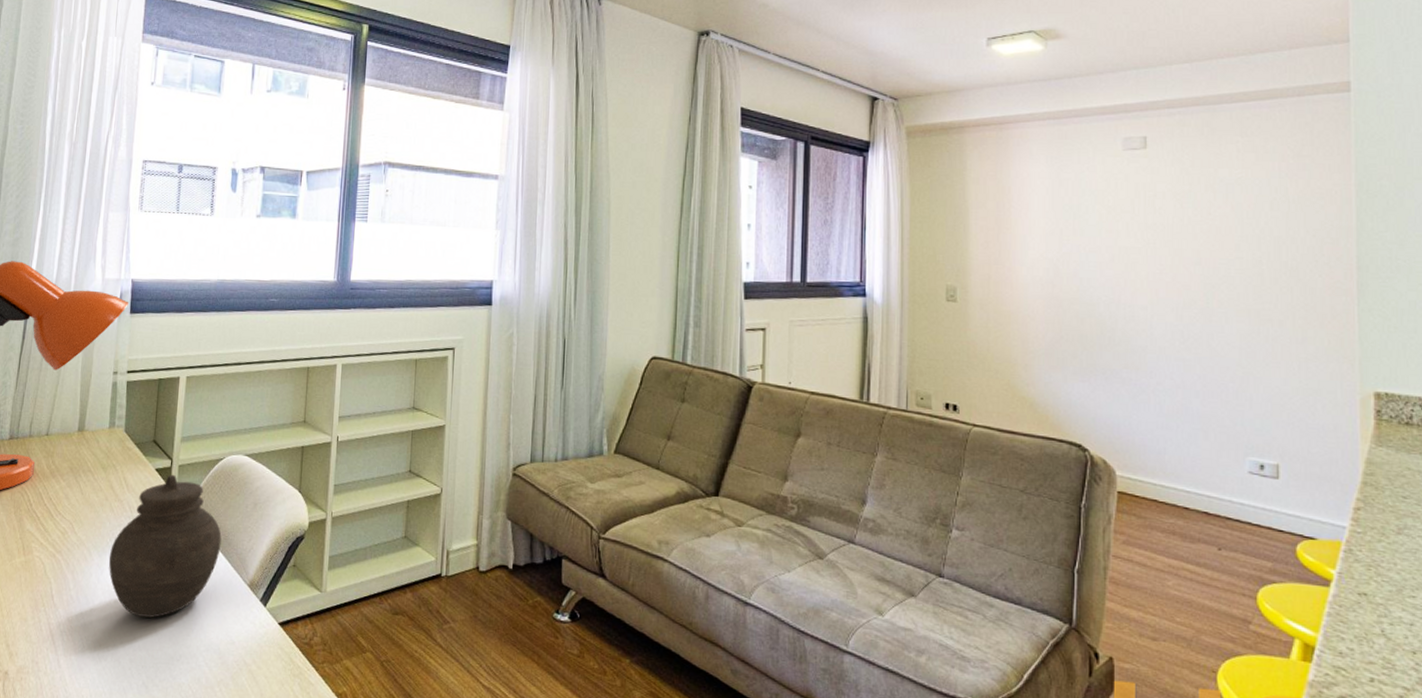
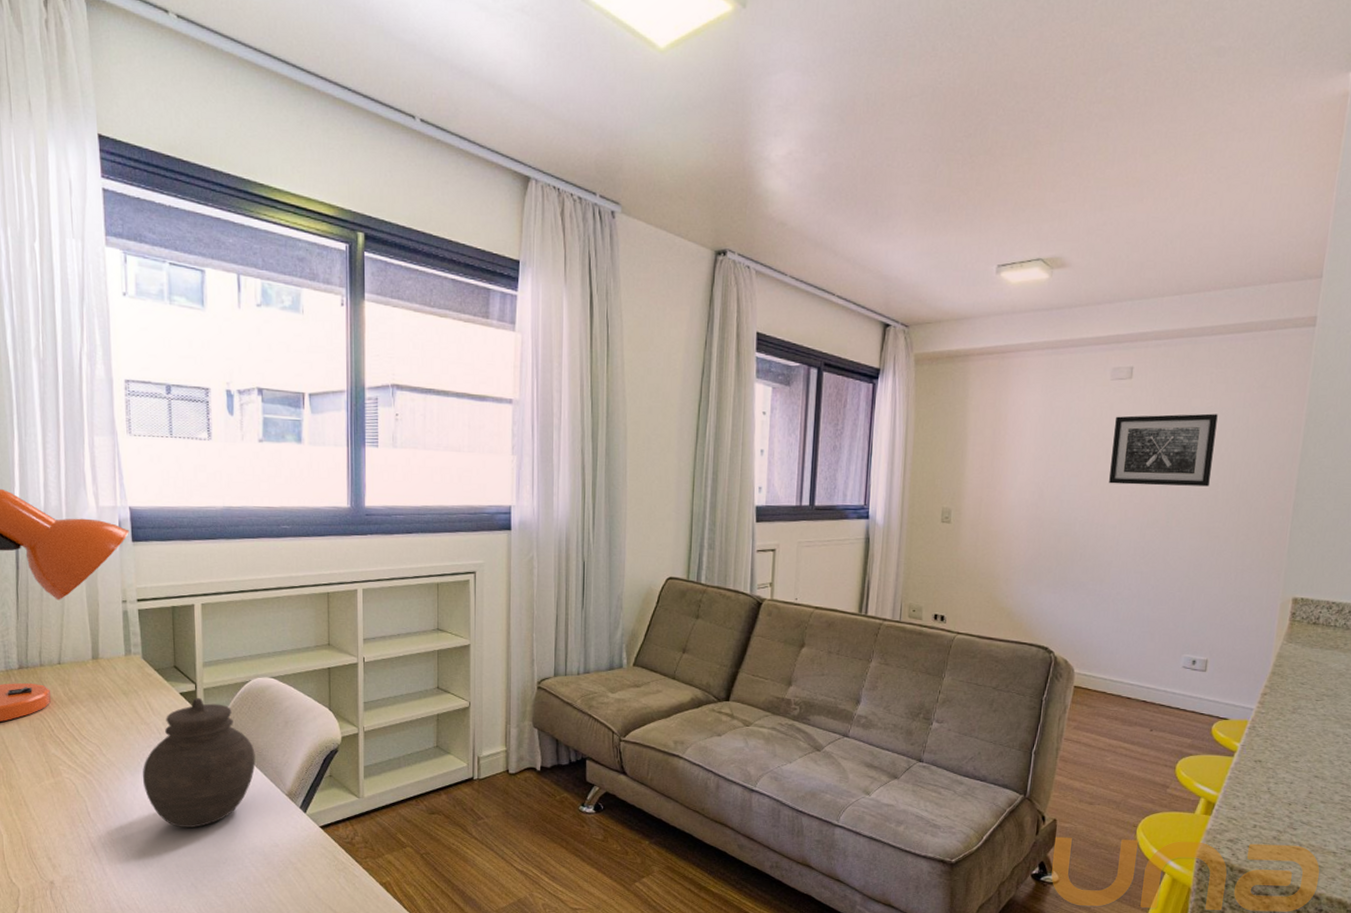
wall art: none [1133,184,1251,264] -> present [1109,413,1218,487]

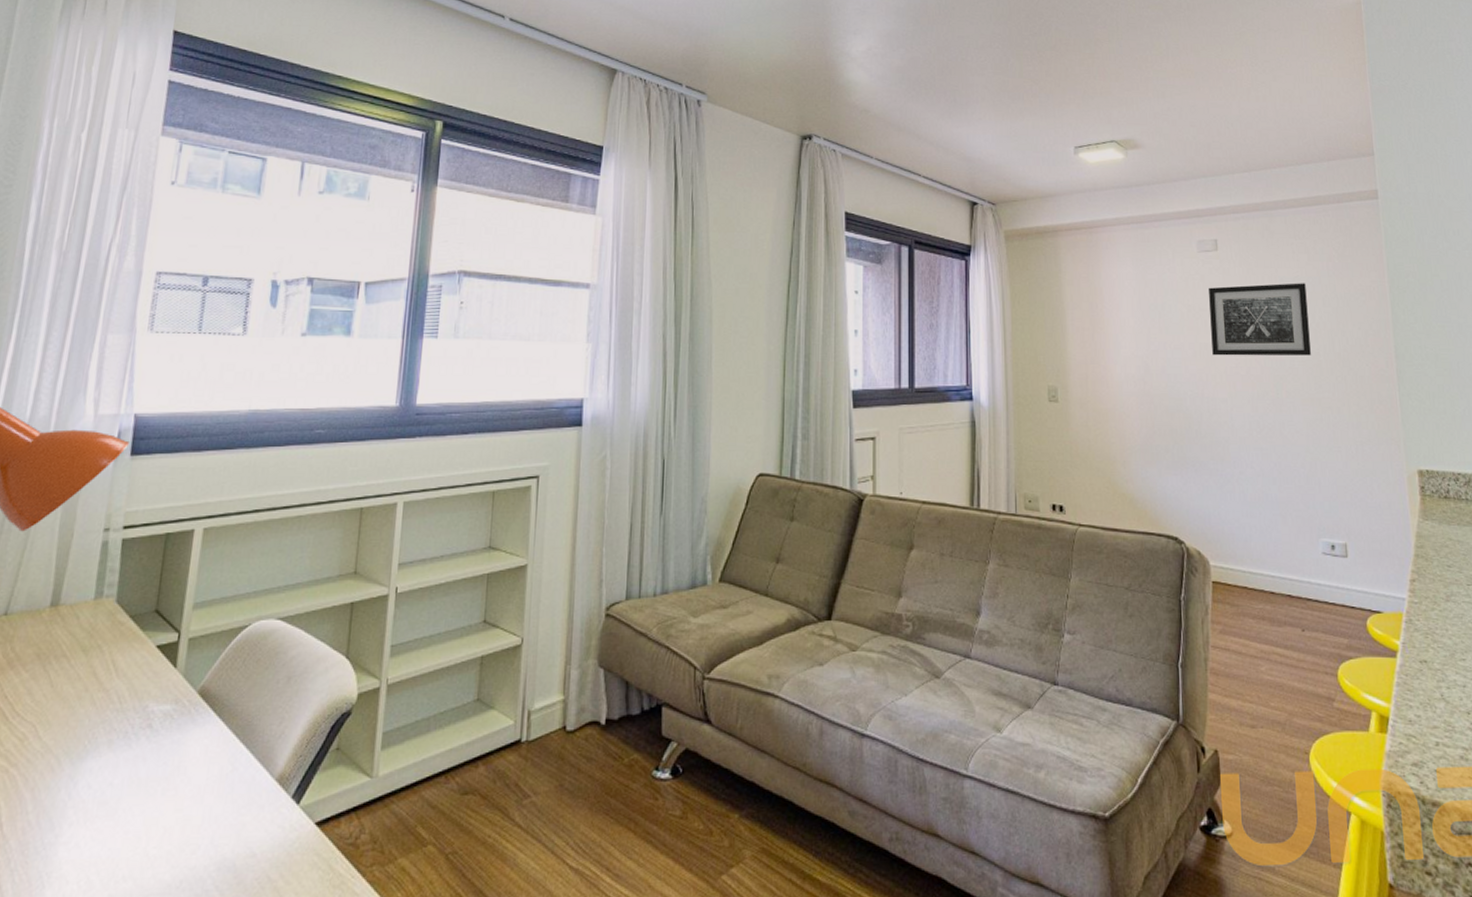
jar: present [142,697,256,828] -> none [85,650,243,837]

